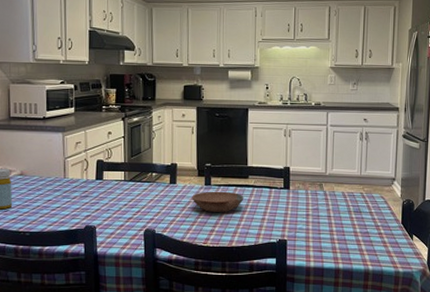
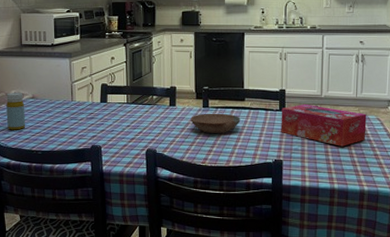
tissue box: none [285,181,371,225] -> present [281,103,367,147]

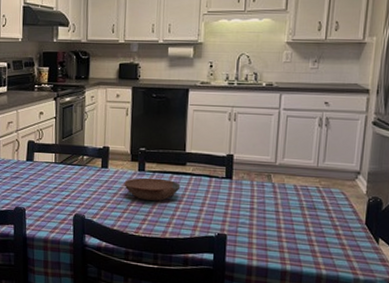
tissue box: present [281,103,367,147] -> none [226,171,329,223]

